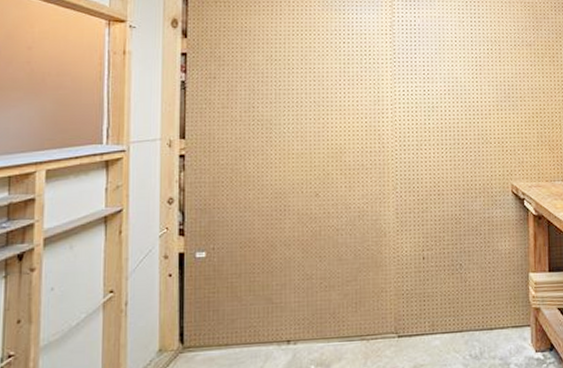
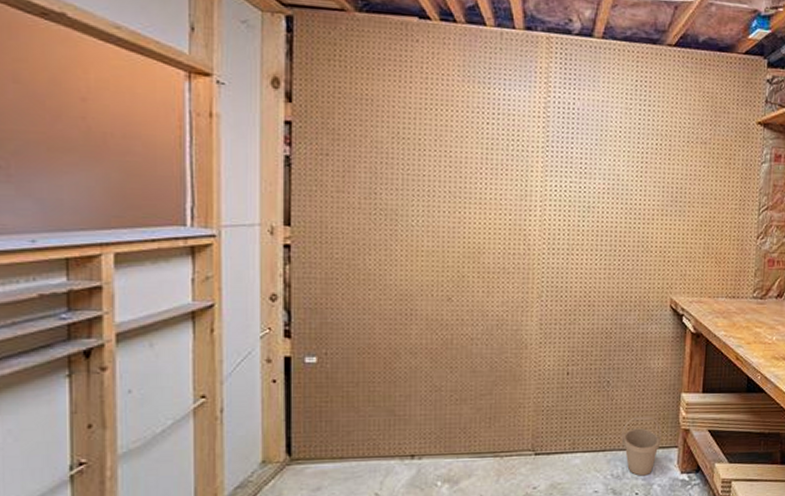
bucket: none [476,296,514,356] -> present [621,416,662,476]

